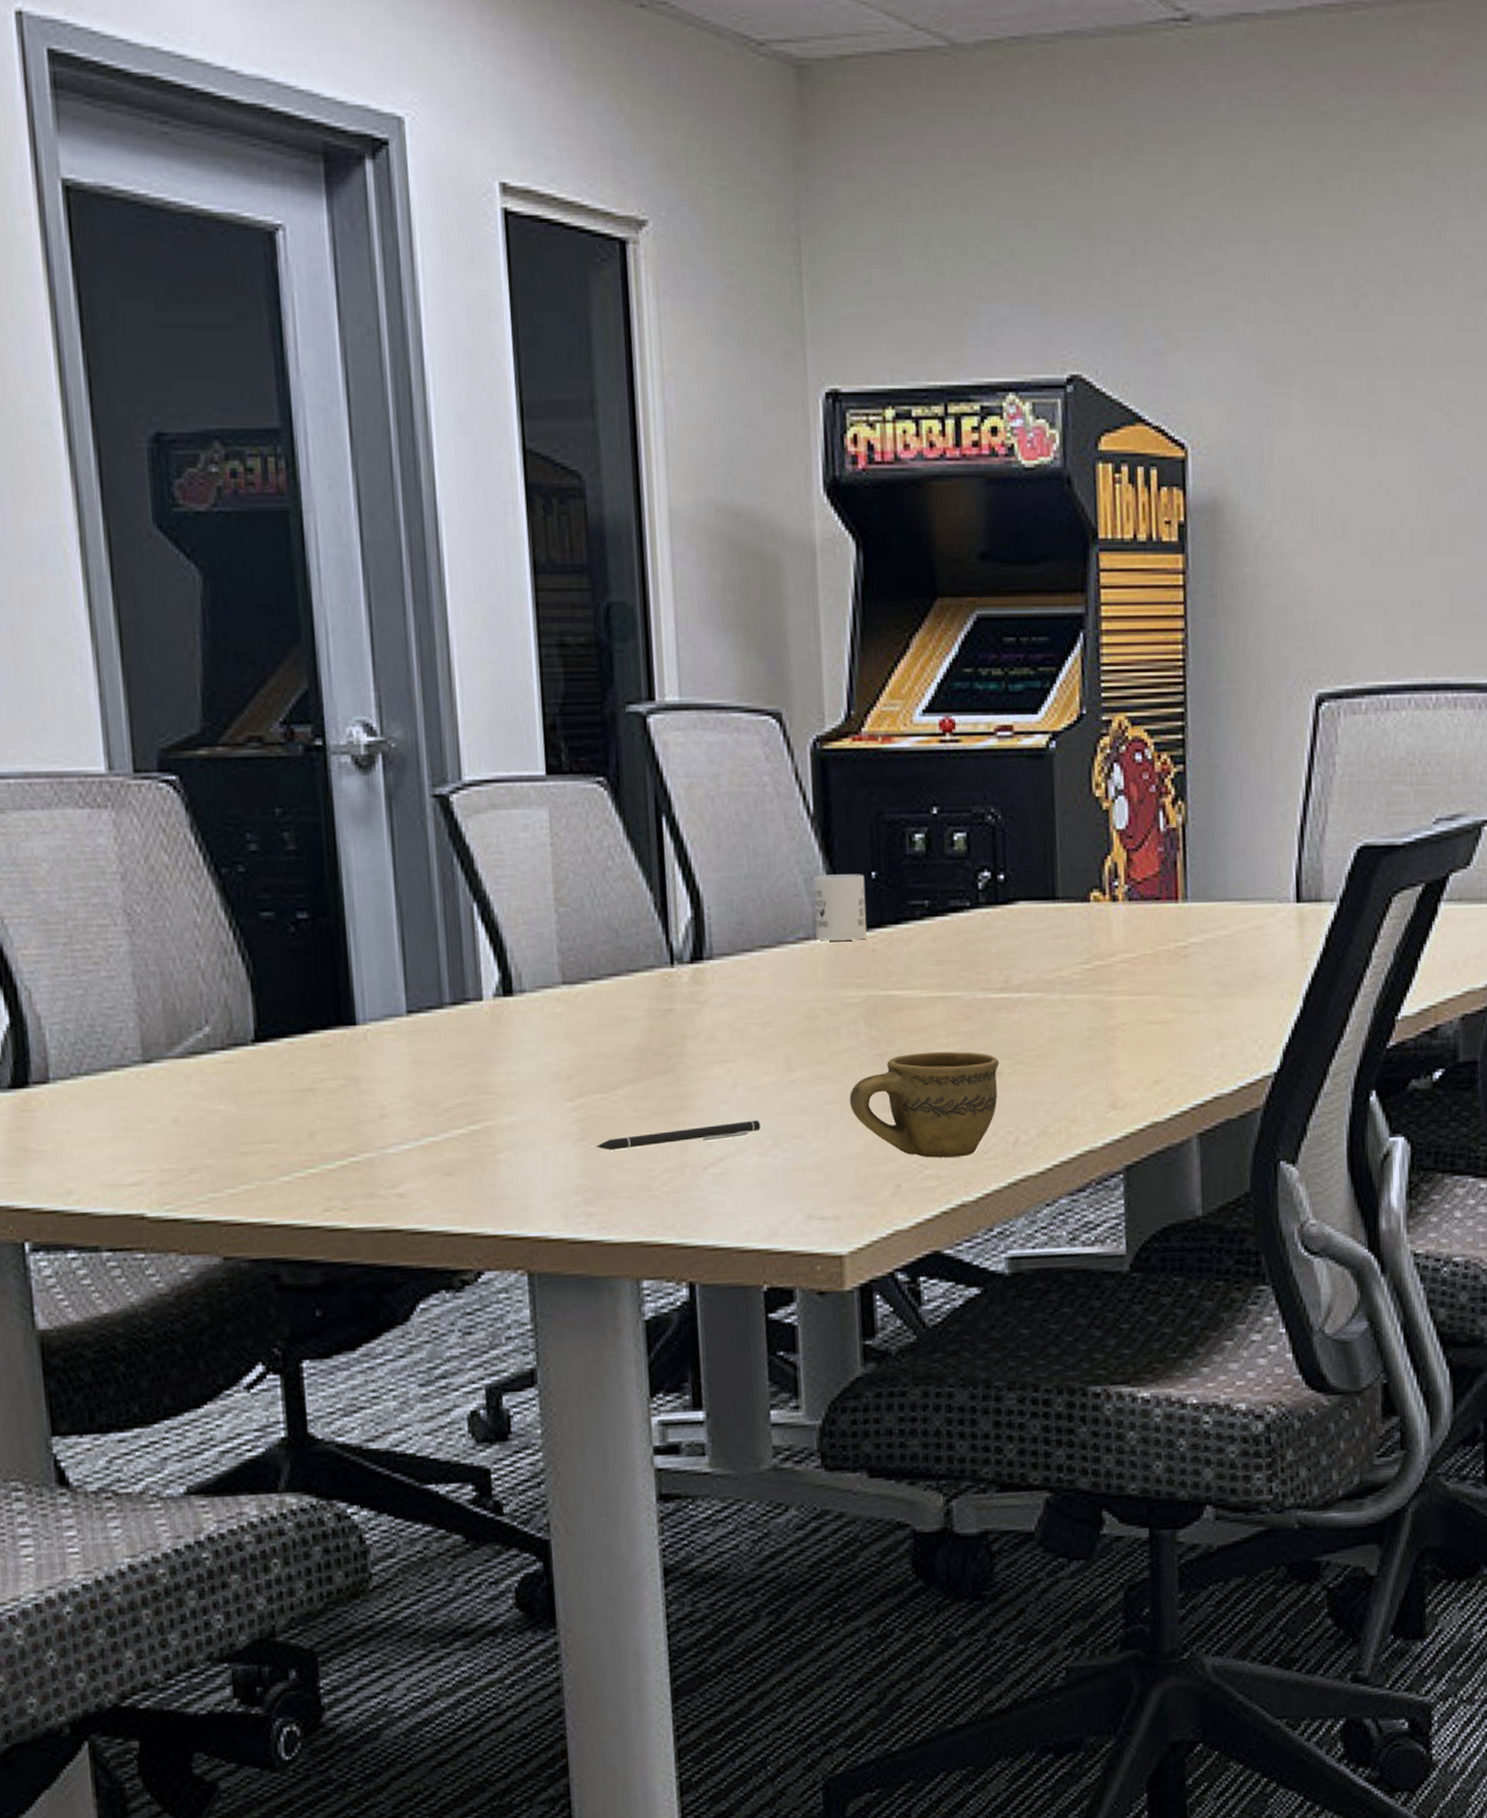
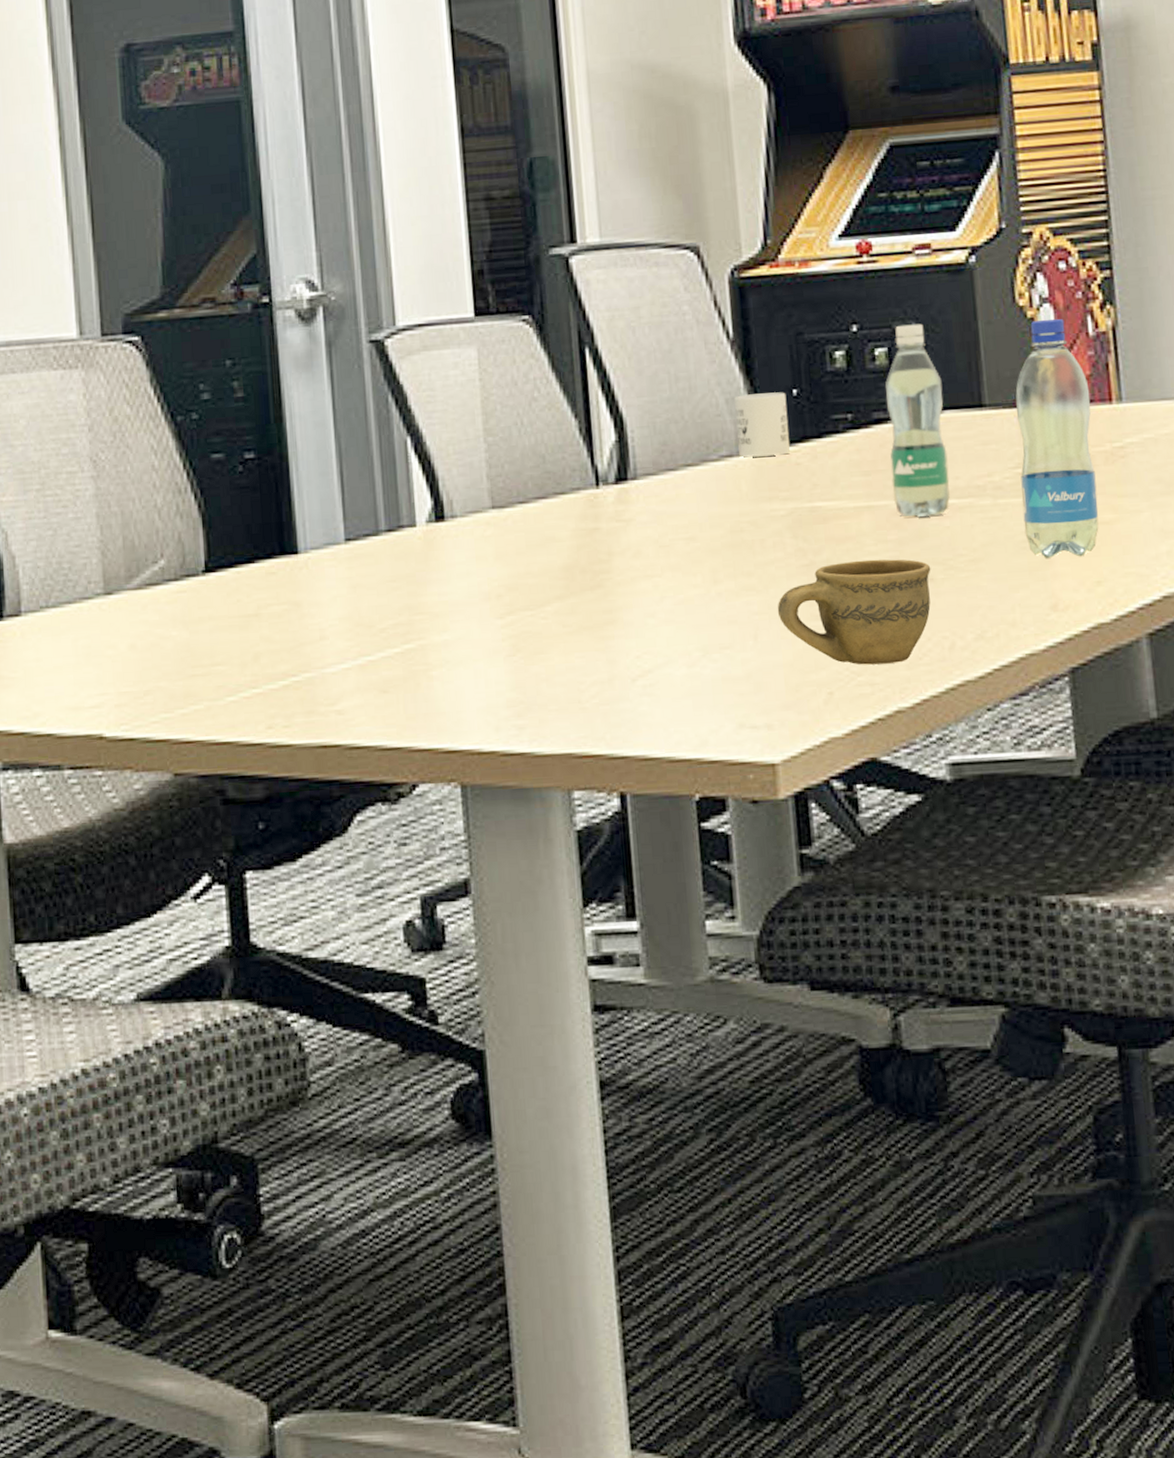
pen: present [595,1120,761,1151] -> none [525,632,689,665]
bottle: none [963,809,1021,1010] -> present [885,324,950,517]
bottle: none [1087,812,1160,1057] -> present [1015,318,1099,559]

